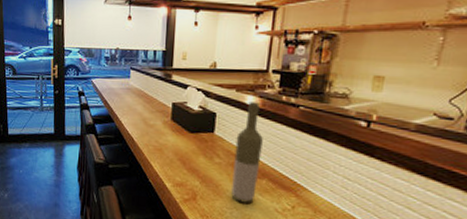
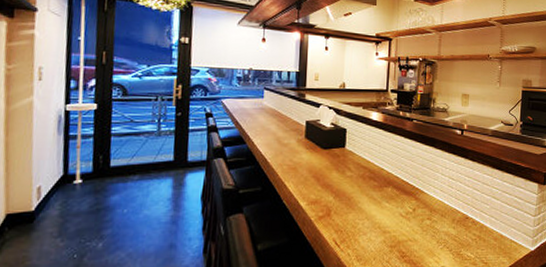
bottle: present [231,102,263,203] -> none [362,117,387,212]

